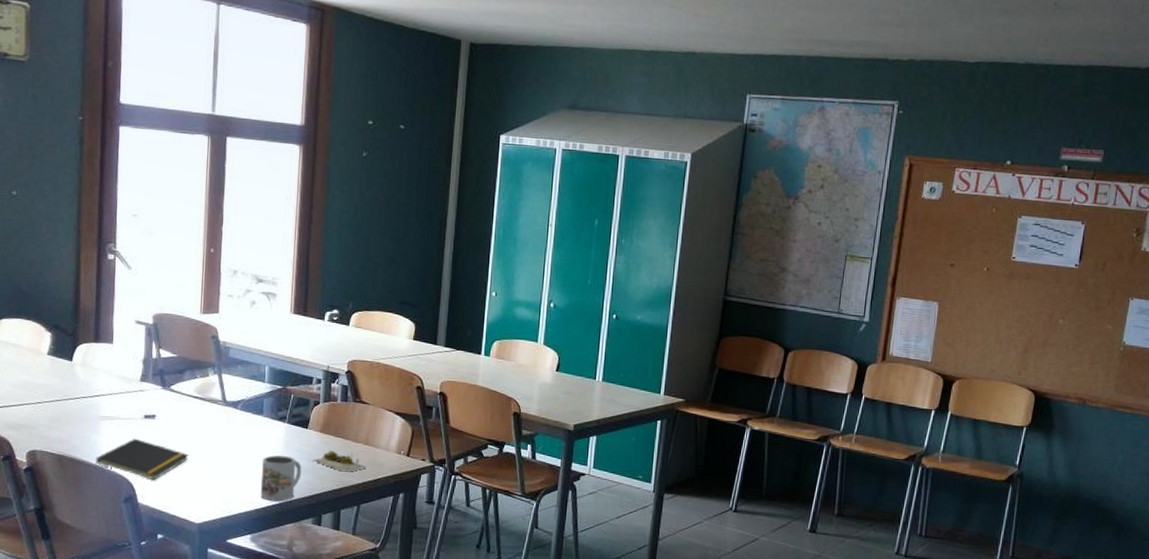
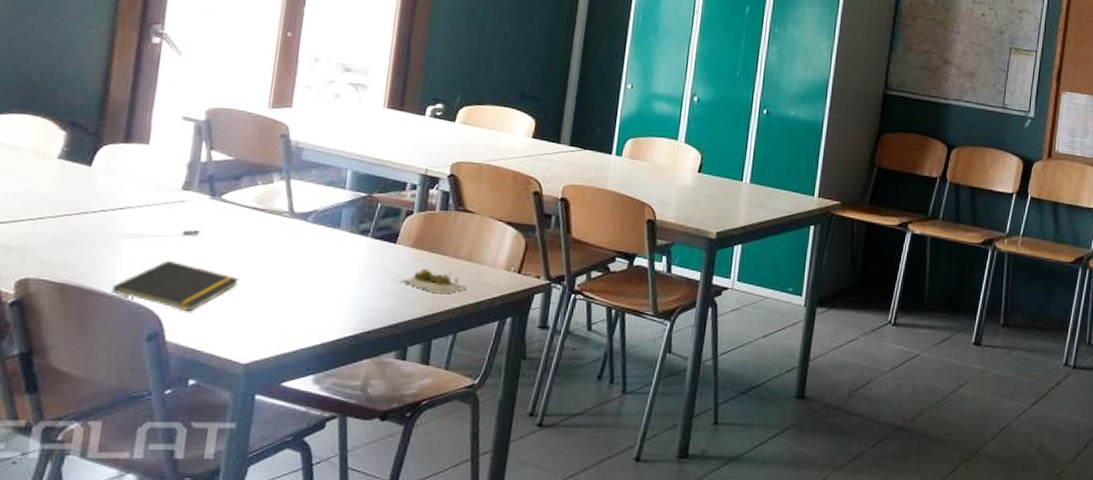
mug: present [260,455,302,501] -> none [329,277,386,332]

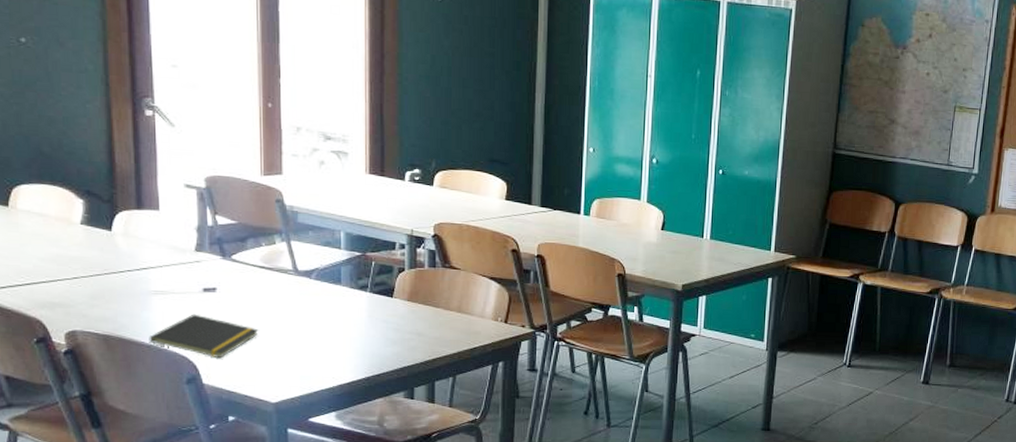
succulent plant: present [399,268,467,294] -> none [399,319,460,342]

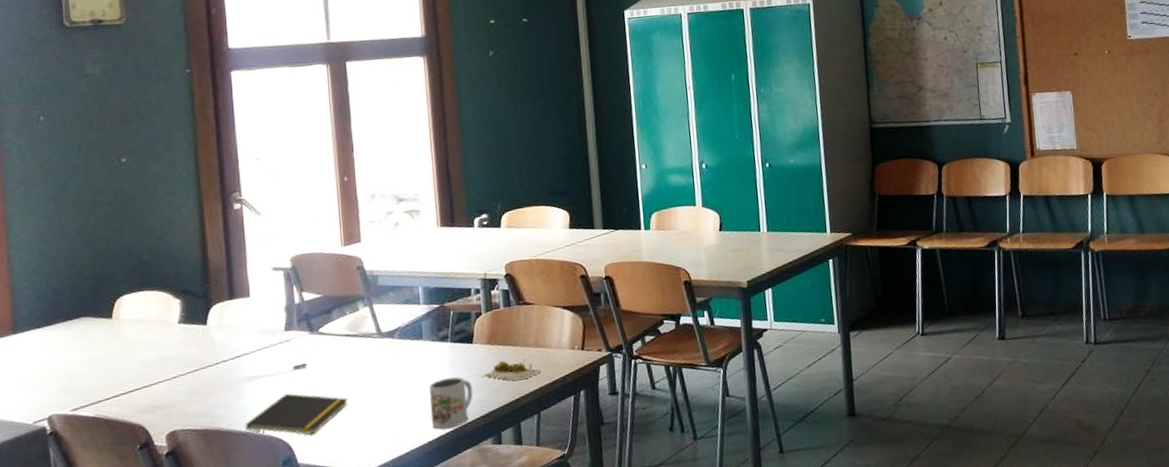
mug: none [343,327,389,376] -> present [429,377,473,429]
succulent plant: none [399,319,460,342] -> present [482,358,541,381]

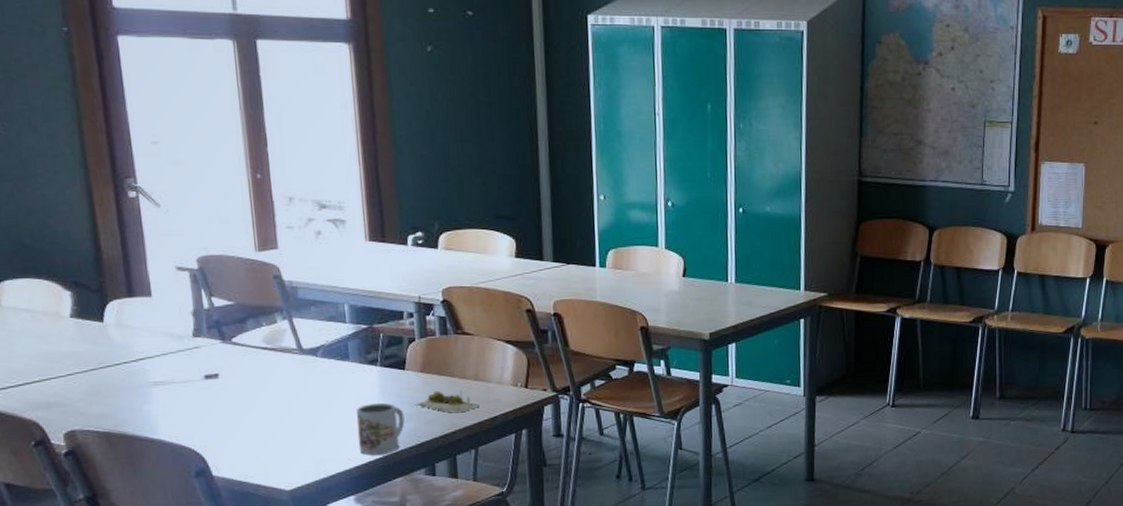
notepad: present [245,393,349,435] -> none [152,403,267,448]

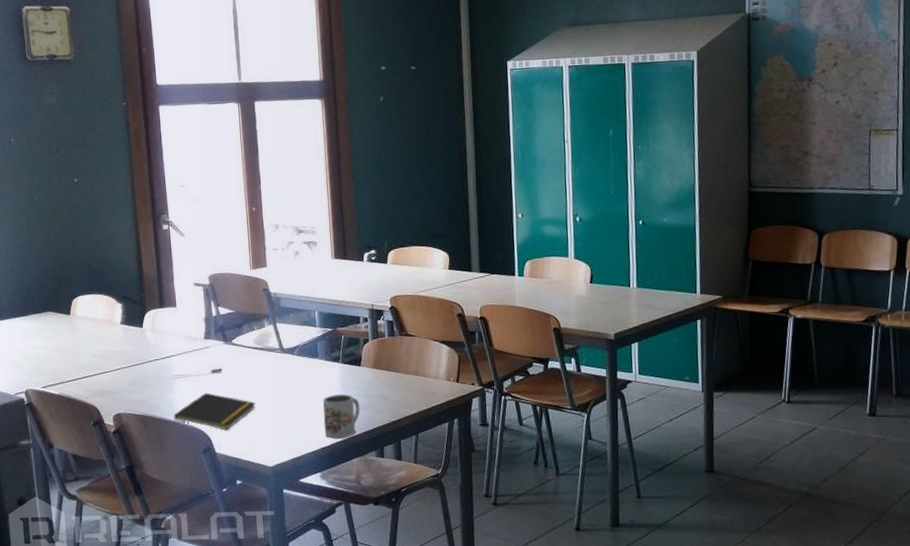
notepad: none [152,403,267,448] -> present [173,392,256,430]
succulent plant: present [415,391,479,413] -> none [368,384,419,404]

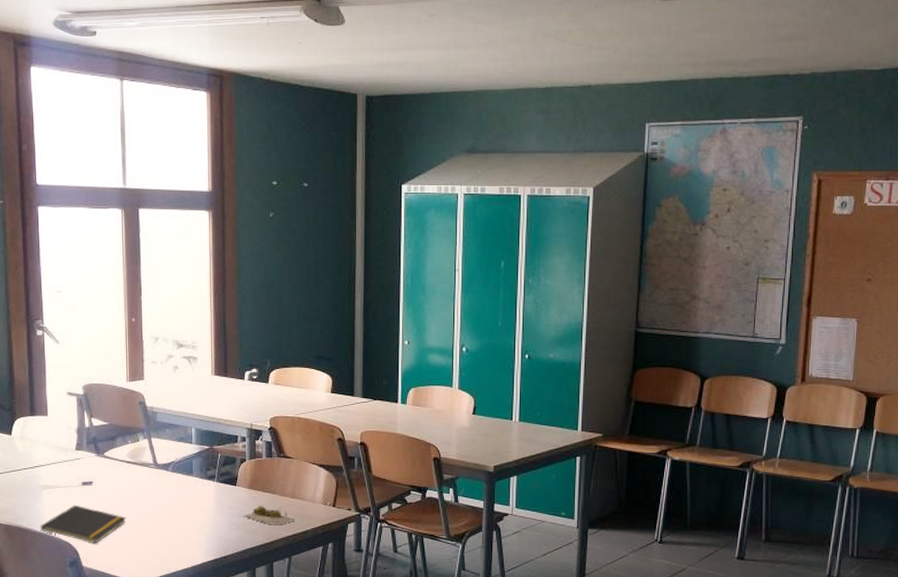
mug: present [322,394,360,439] -> none [195,514,234,557]
succulent plant: none [368,384,419,404] -> present [242,505,294,525]

